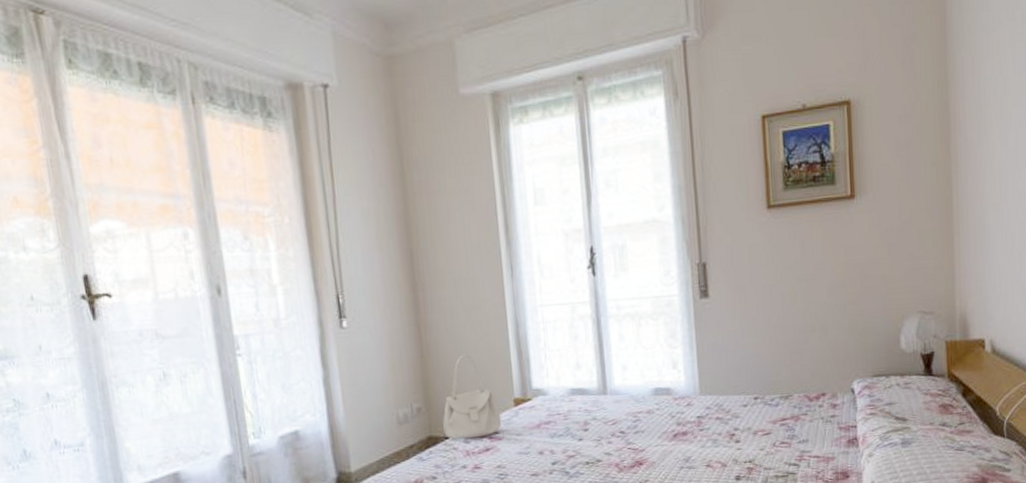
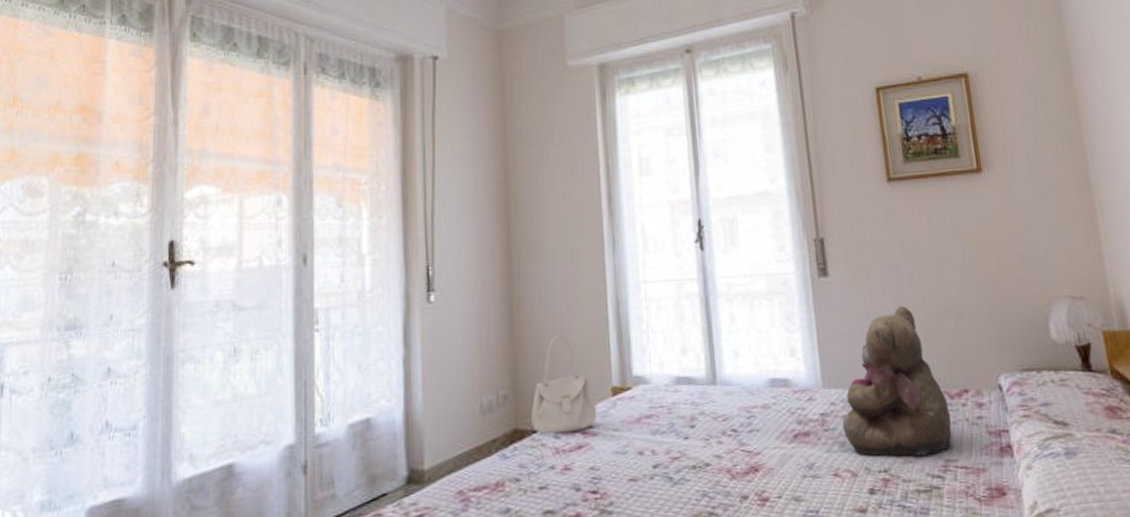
teddy bear: none [715,322,809,450] -> present [842,305,952,457]

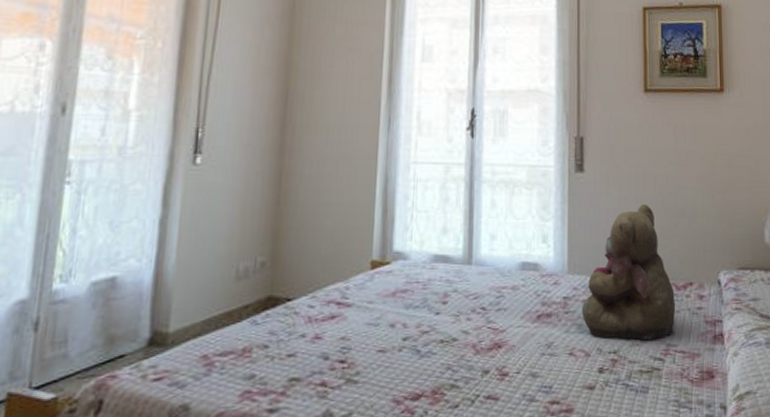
handbag: present [531,335,597,434] -> none [287,207,354,303]

